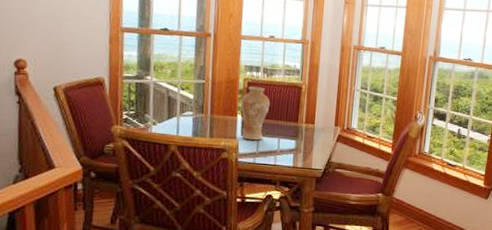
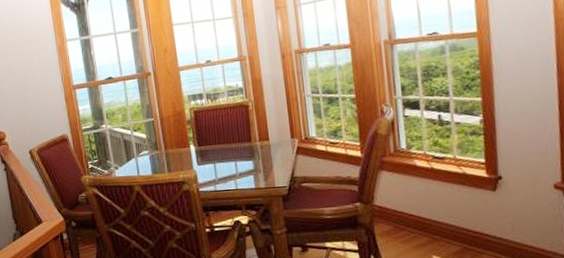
vase: present [241,86,270,141] -> none [191,113,220,169]

